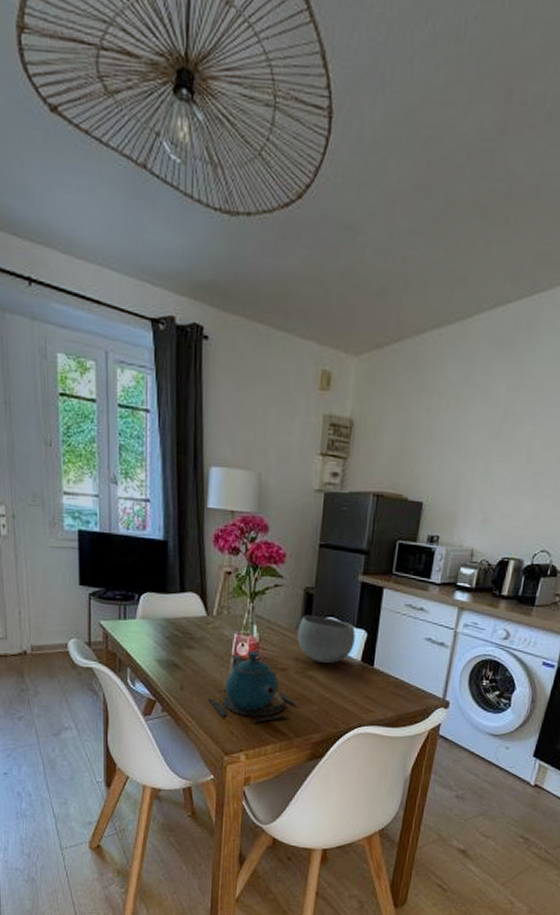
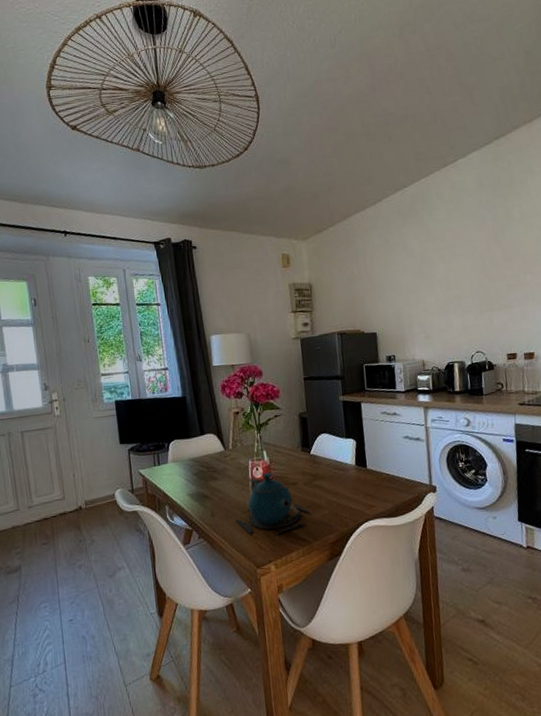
bowl: present [297,614,355,664] -> none [299,434,348,473]

